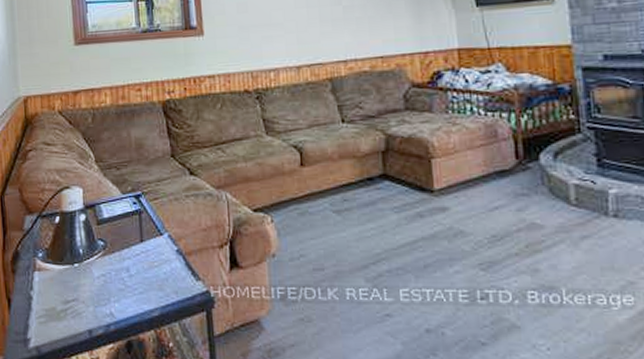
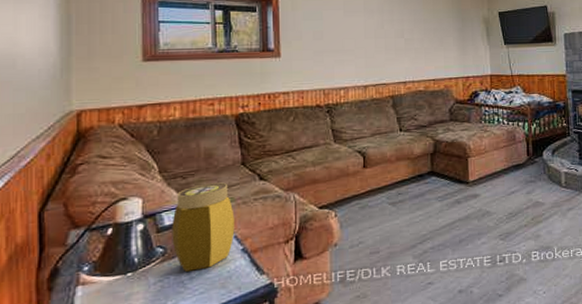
jar: none [110,175,169,268] -> present [172,182,235,272]

